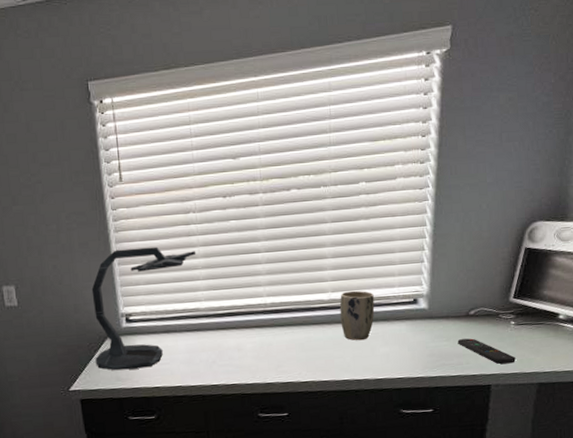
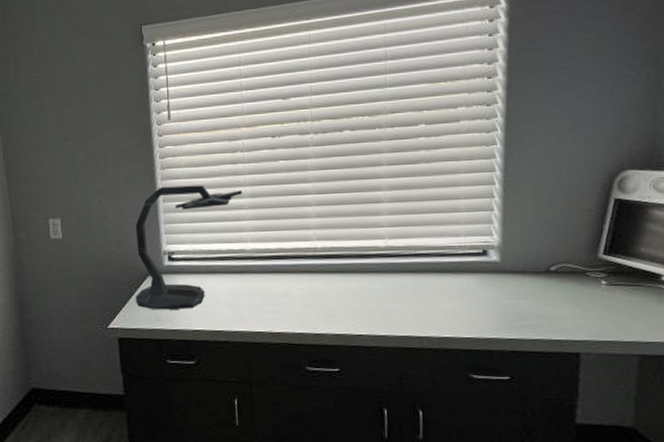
plant pot: present [339,290,375,341] -> none [397,238,438,293]
remote control: present [457,338,516,364] -> none [536,297,610,330]

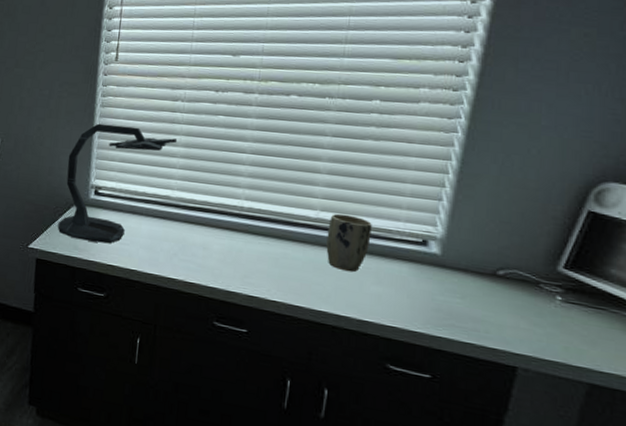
plant pot: none [397,238,438,293] -> present [326,213,372,272]

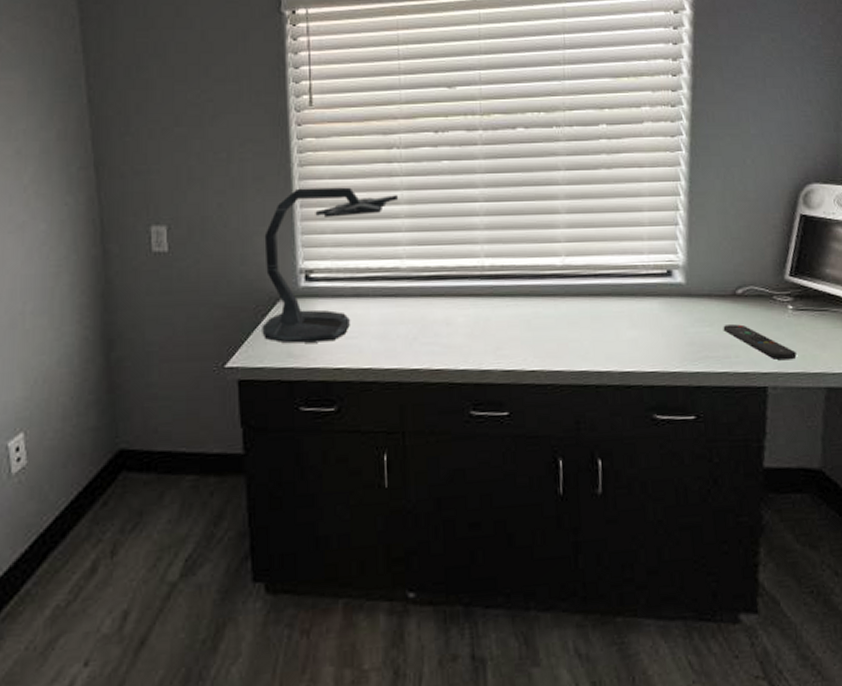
plant pot: present [326,213,372,272] -> none [575,255,619,320]
remote control: none [475,300,558,349] -> present [723,324,797,361]

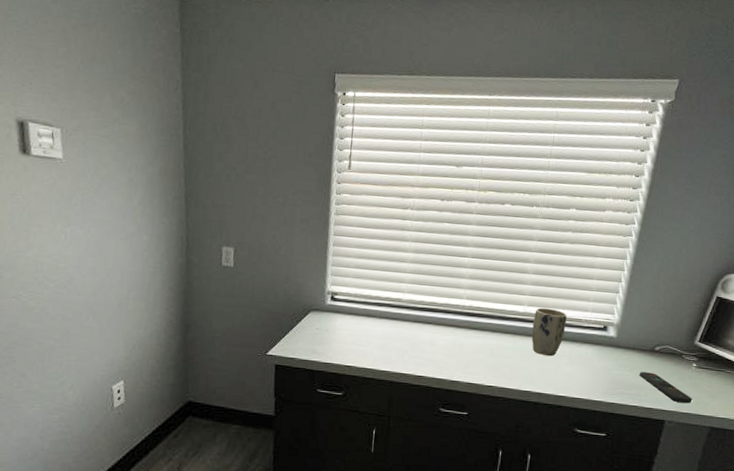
desk lamp: present [262,187,399,343] -> none [295,231,408,346]
plant pot: none [575,255,619,320] -> present [531,307,567,357]

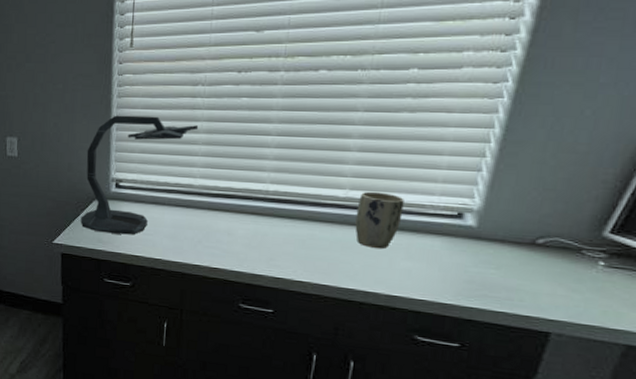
desk lamp: none [295,231,408,346] -> present [80,115,199,235]
remote control: present [639,372,692,404] -> none [511,270,596,313]

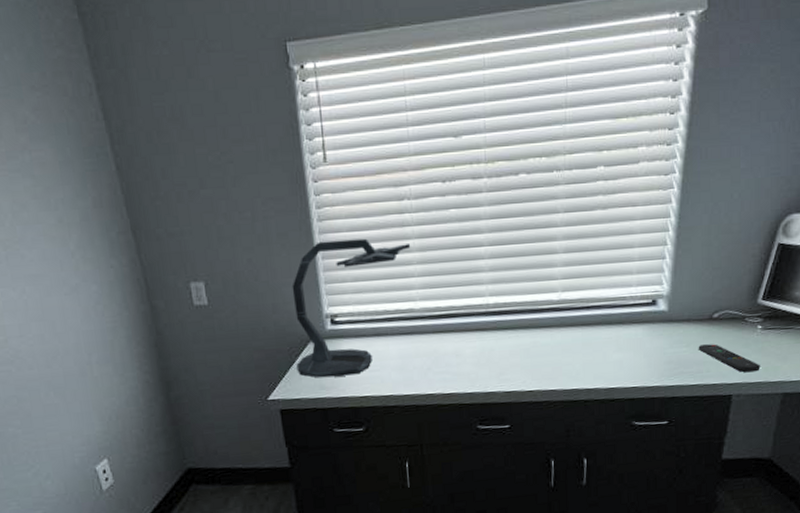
plant pot: present [355,191,404,249] -> none [570,290,609,346]
remote control: none [511,270,596,313] -> present [698,344,760,373]

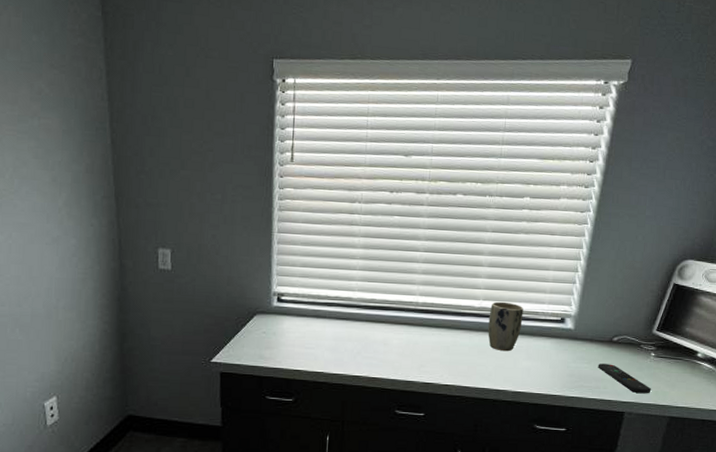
desk lamp: present [292,238,411,378] -> none [241,228,356,350]
plant pot: none [570,290,609,346] -> present [488,301,523,352]

